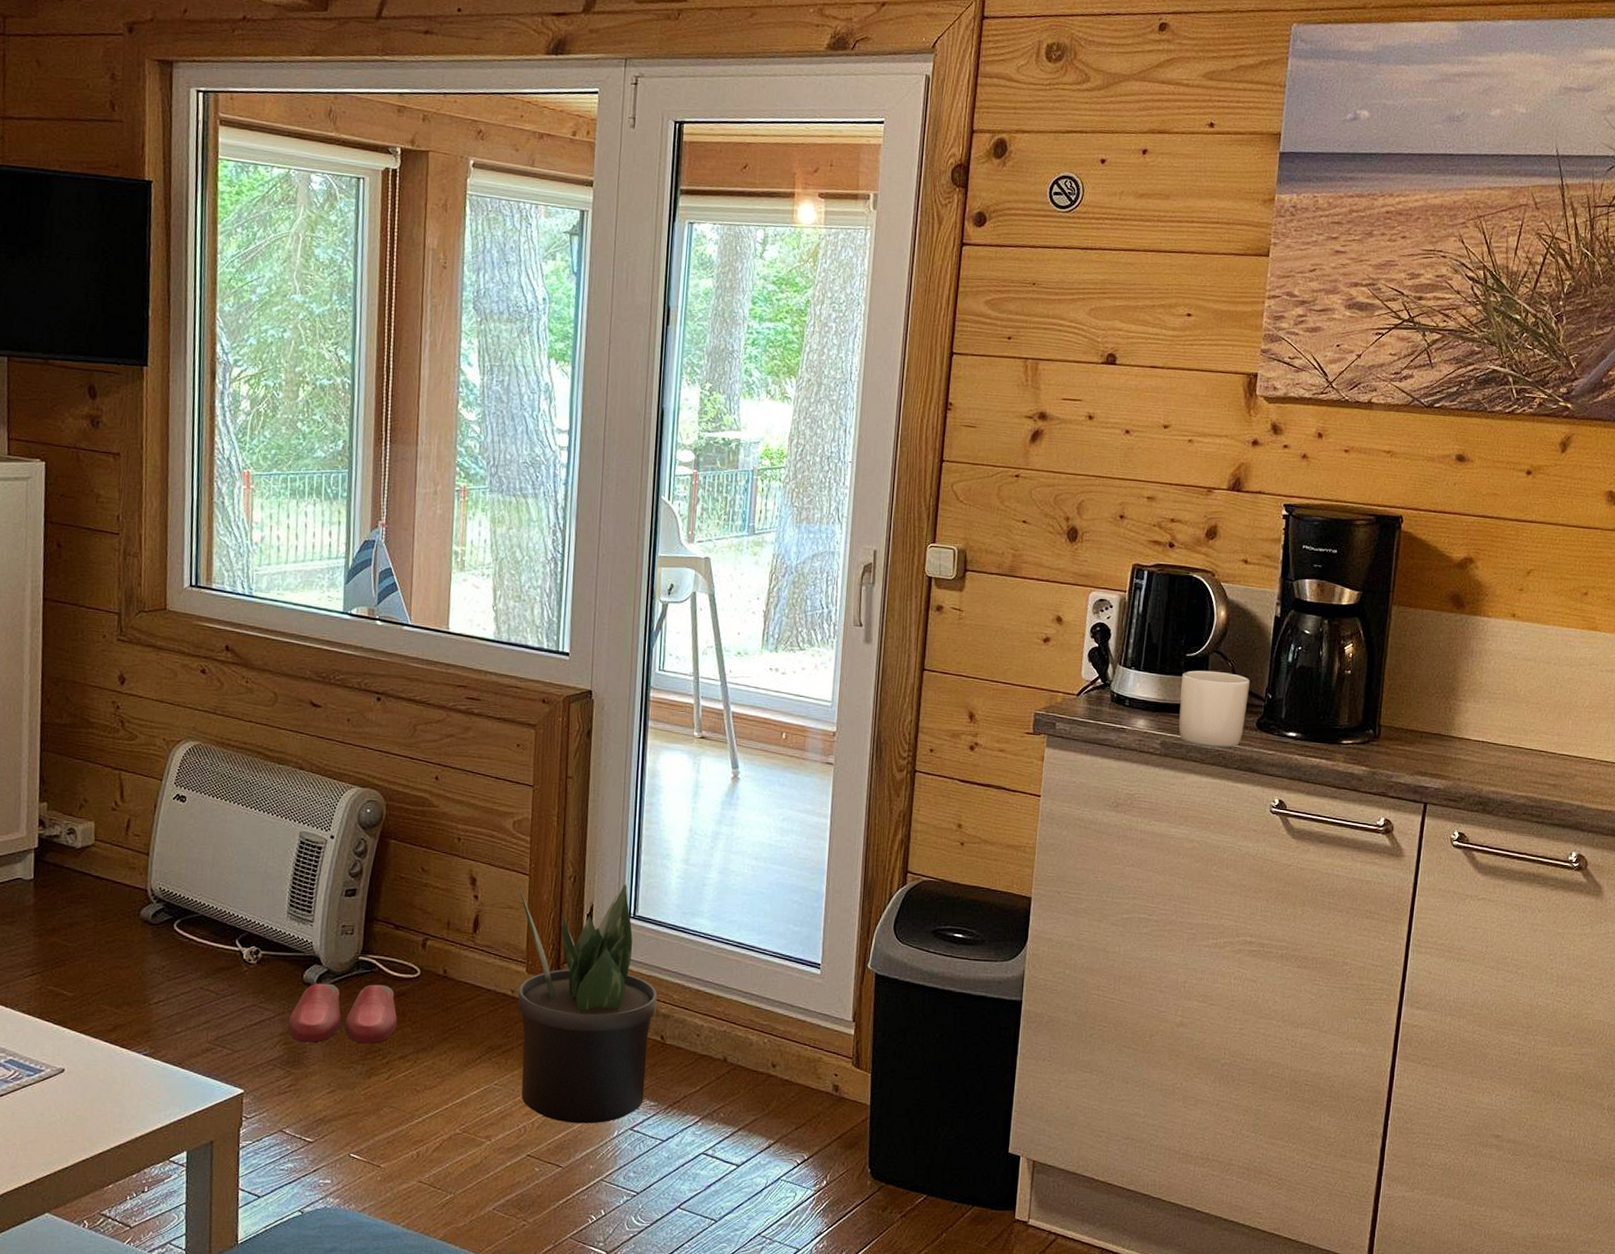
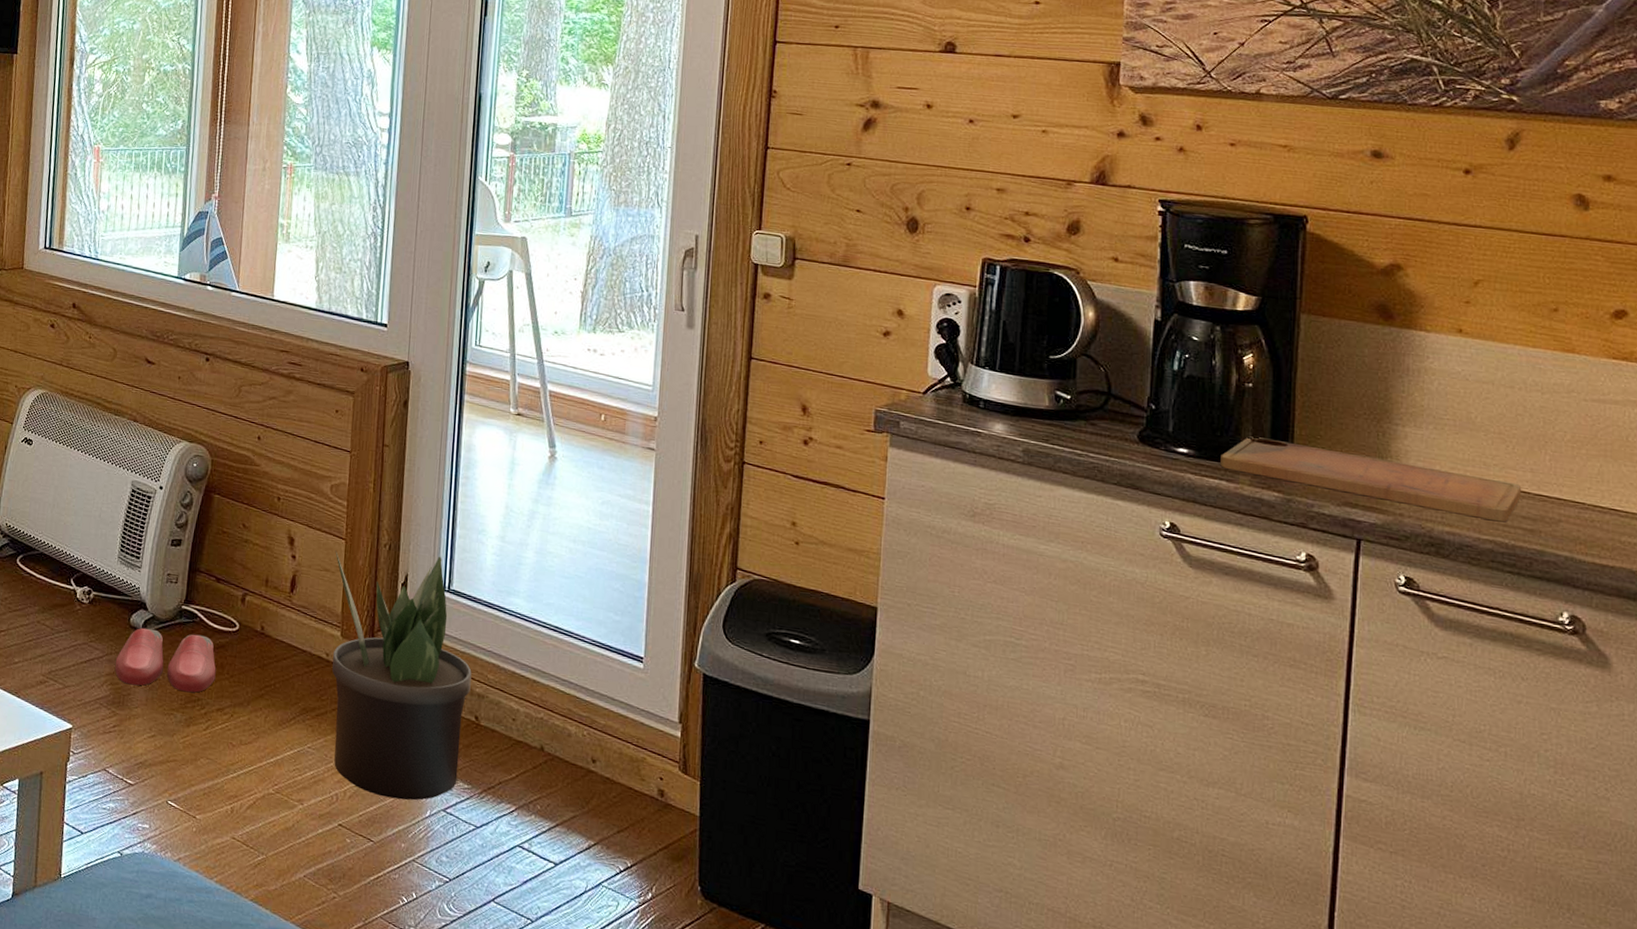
mug: present [1178,670,1251,748] -> none [1043,374,1129,461]
cutting board: none [1321,718,1550,780] -> present [1220,436,1522,522]

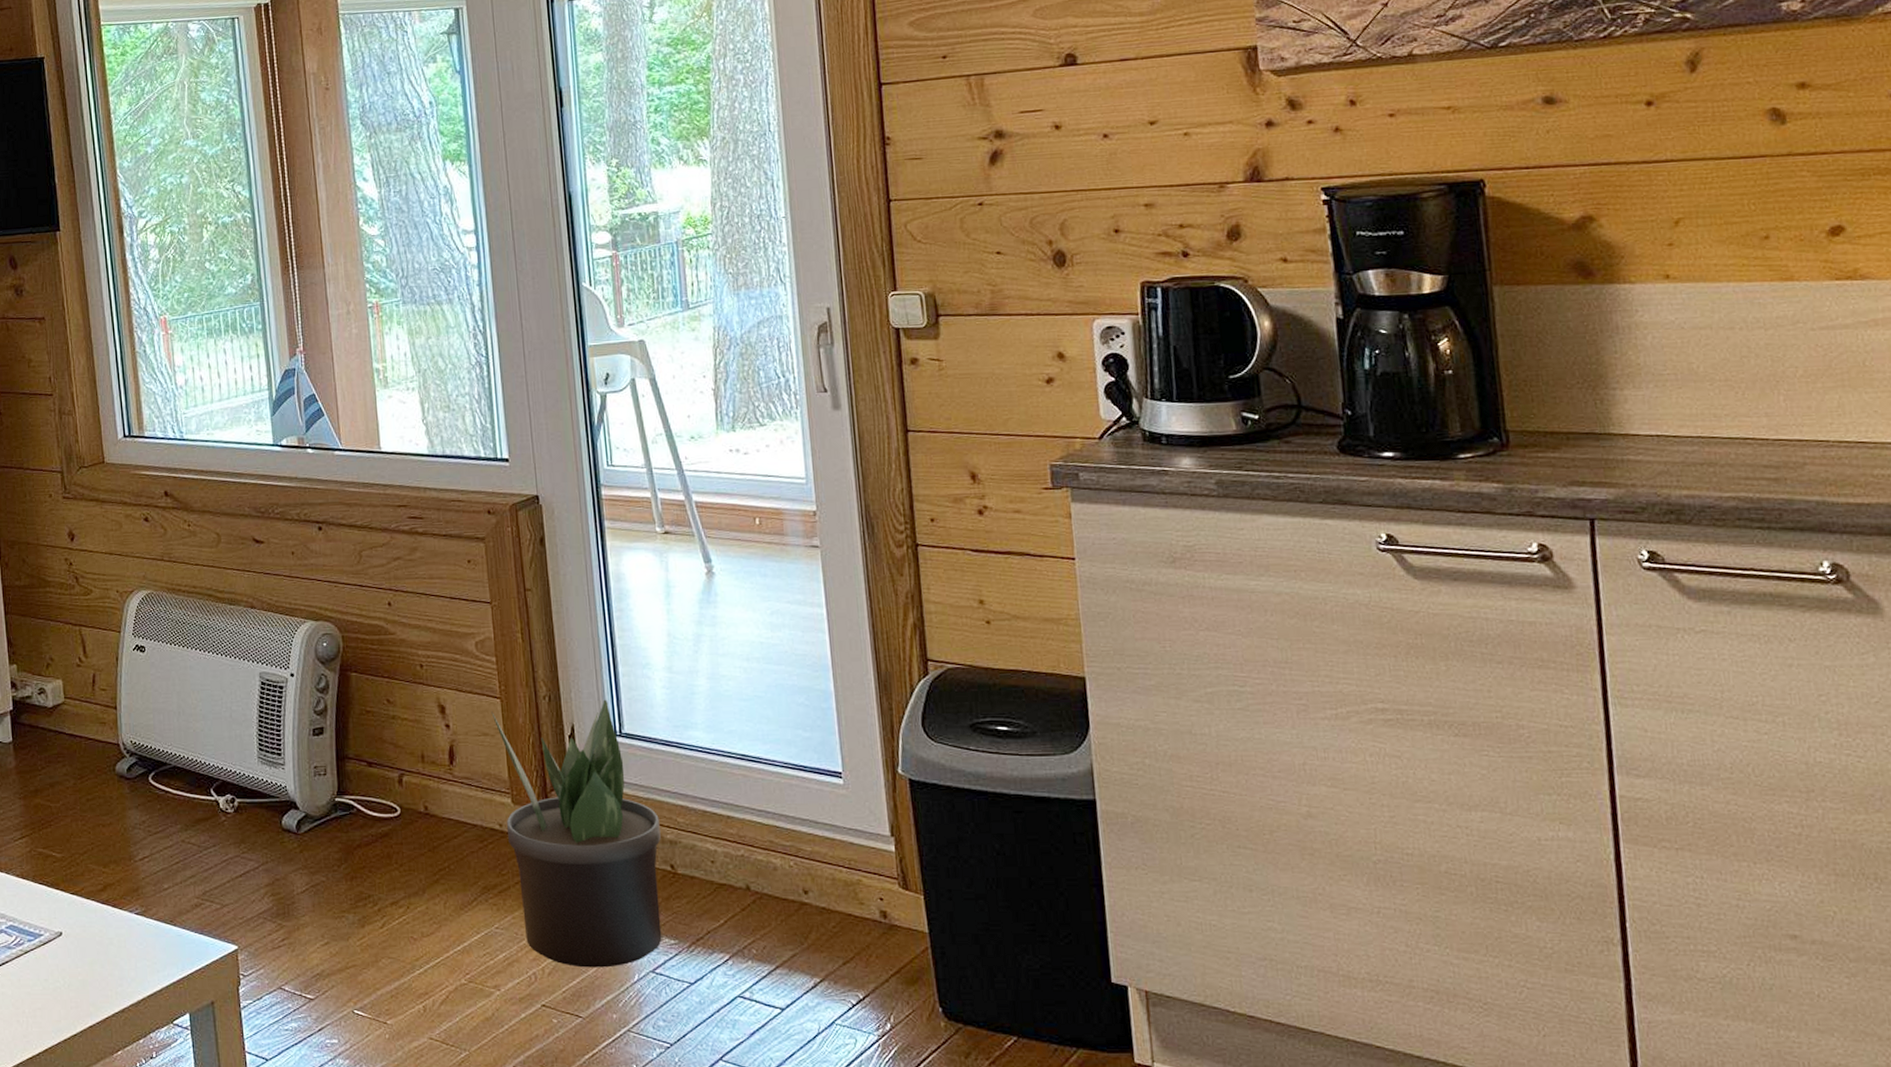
slippers: present [114,627,216,693] -> none [273,826,384,892]
cutting board: present [1220,436,1522,522] -> none [1429,426,1760,476]

